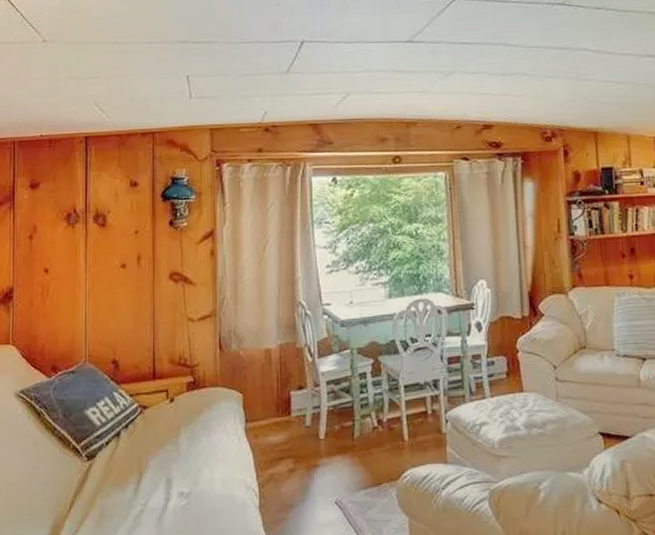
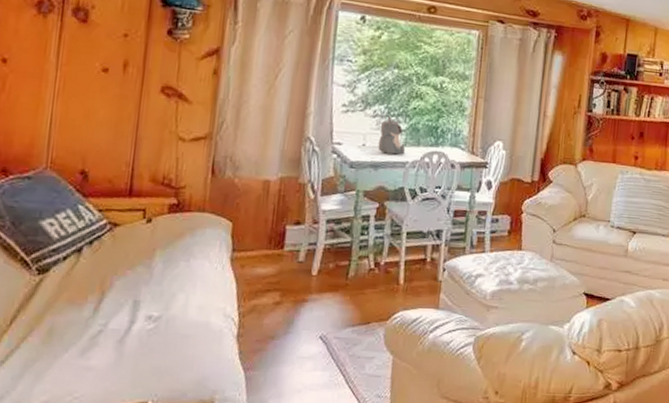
stuffed animal: none [364,270,390,309] -> present [377,116,405,155]

